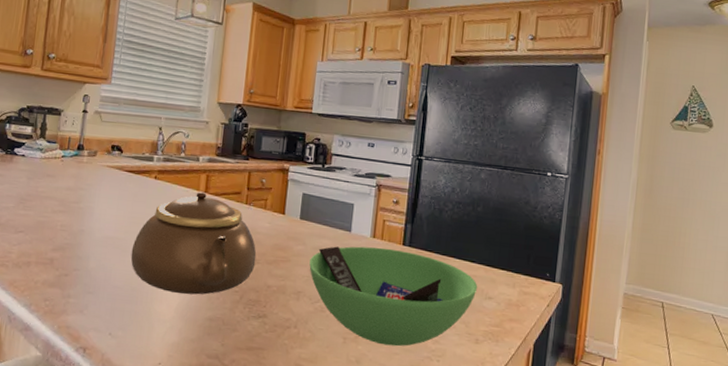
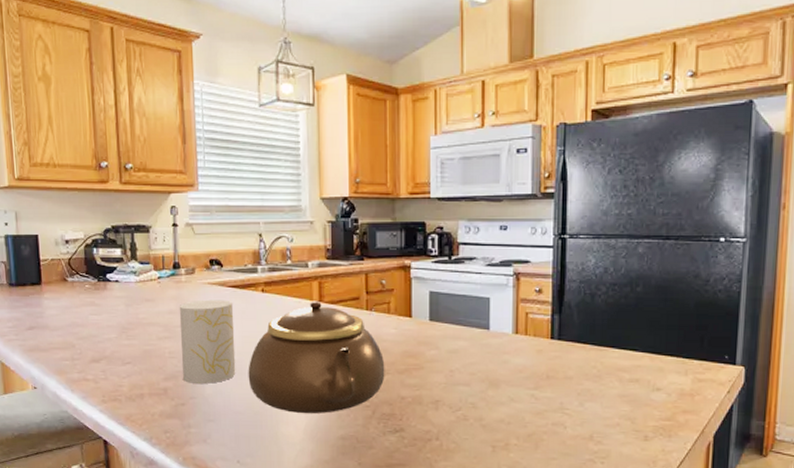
cup: none [70,180,127,258] -> present [179,299,236,384]
bowl: present [309,246,478,347] -> none [446,344,643,451]

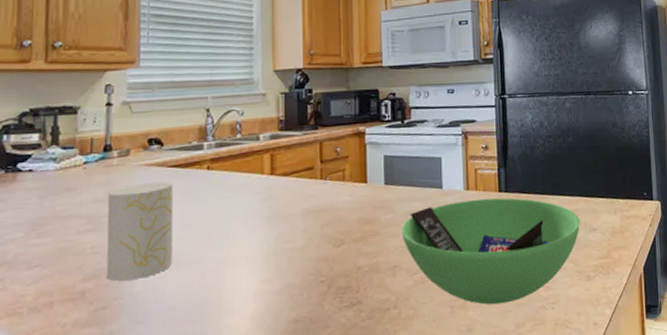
teapot: present [248,300,385,413] -> none [187,174,341,300]
bowl: none [446,344,643,451] -> present [402,198,581,305]

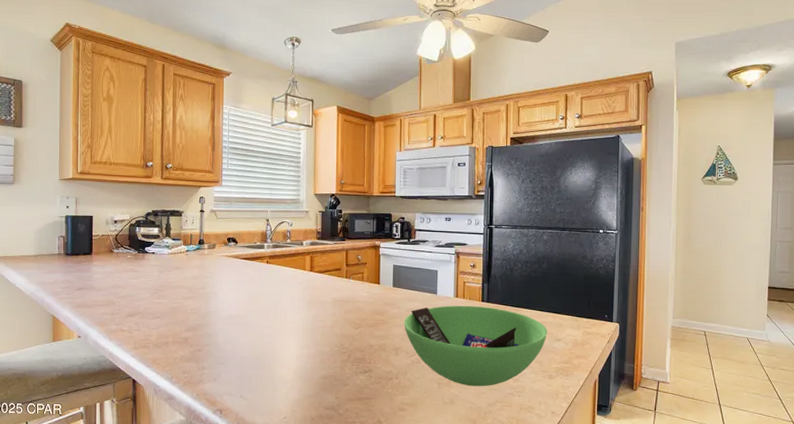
cup: present [106,181,174,281] -> none [200,268,244,334]

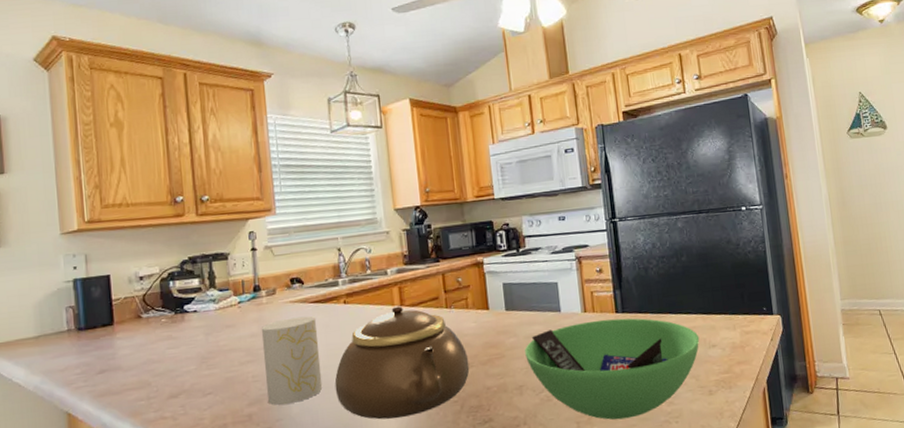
cup: none [200,268,244,334] -> present [261,316,323,405]
teapot: none [252,270,359,358] -> present [334,305,470,420]

